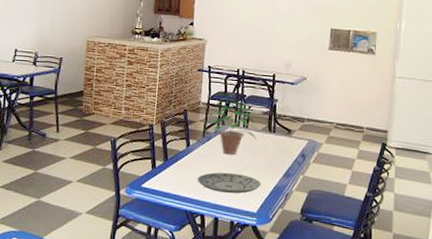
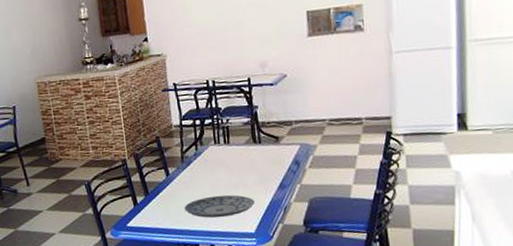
potted plant: present [202,94,260,155] -> none [179,110,244,177]

